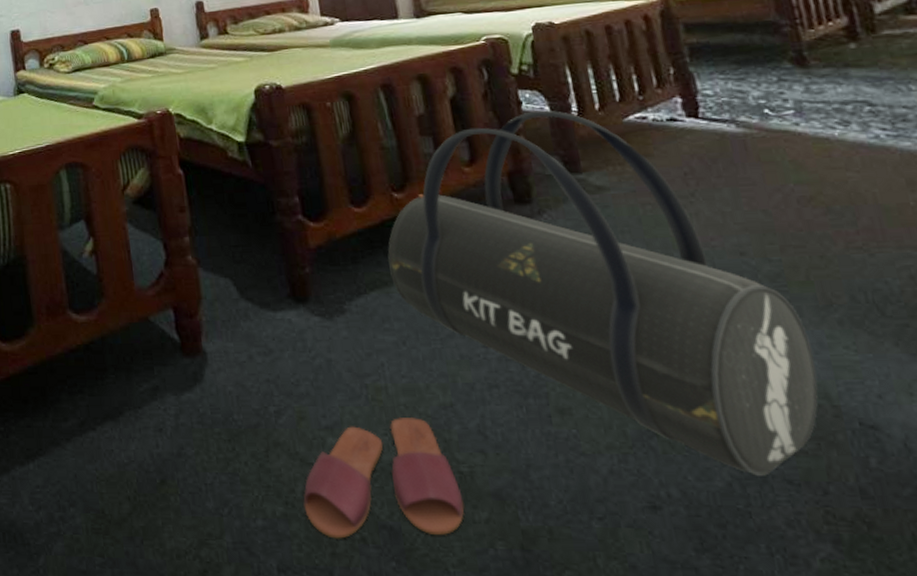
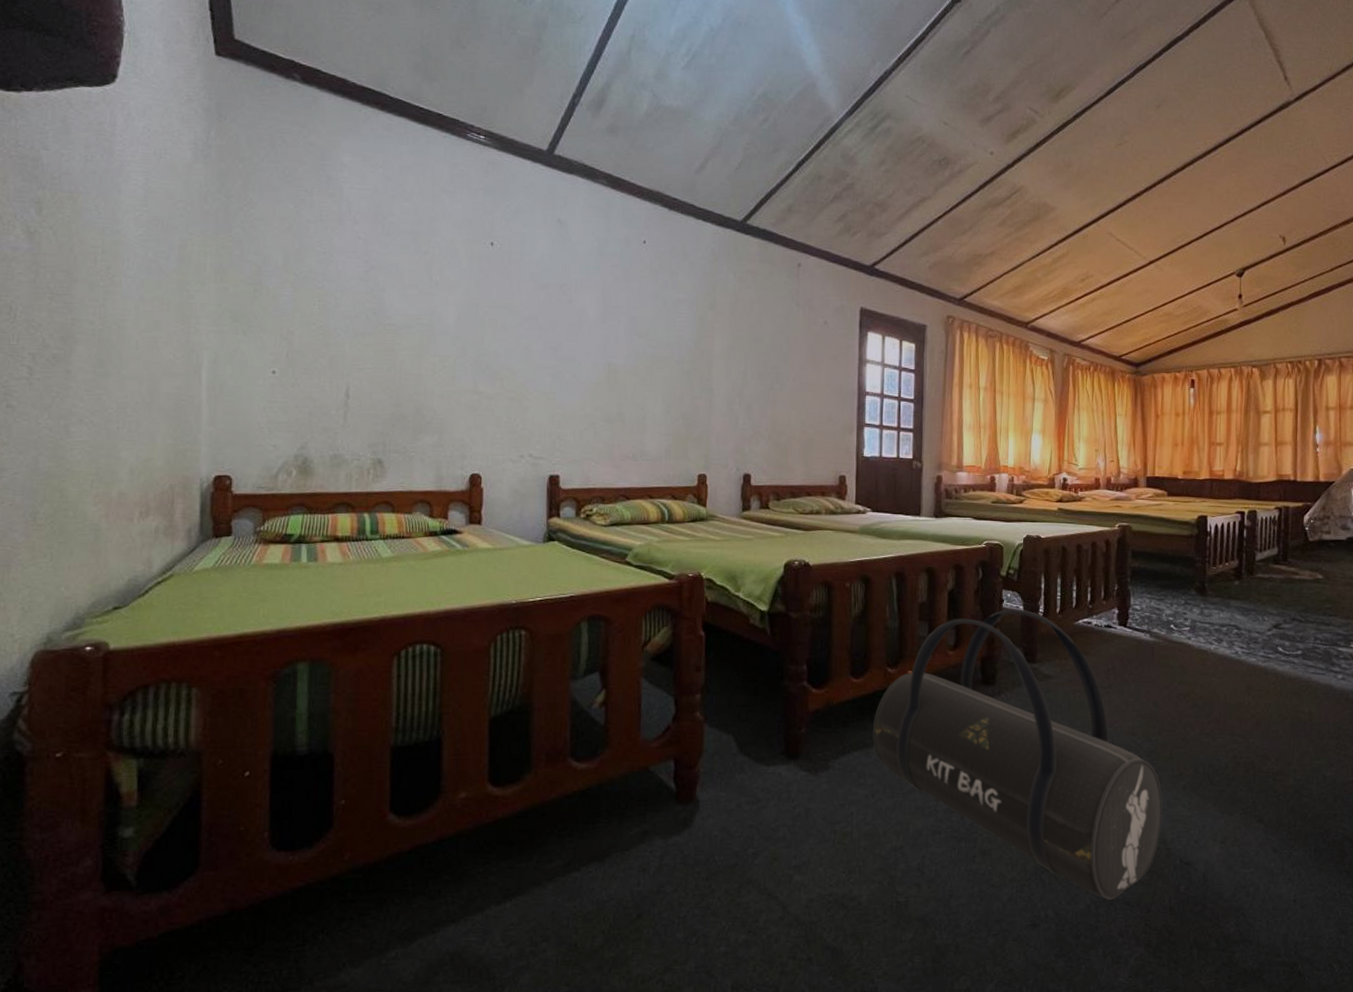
slippers: present [303,418,465,539] -> none [764,858,896,960]

